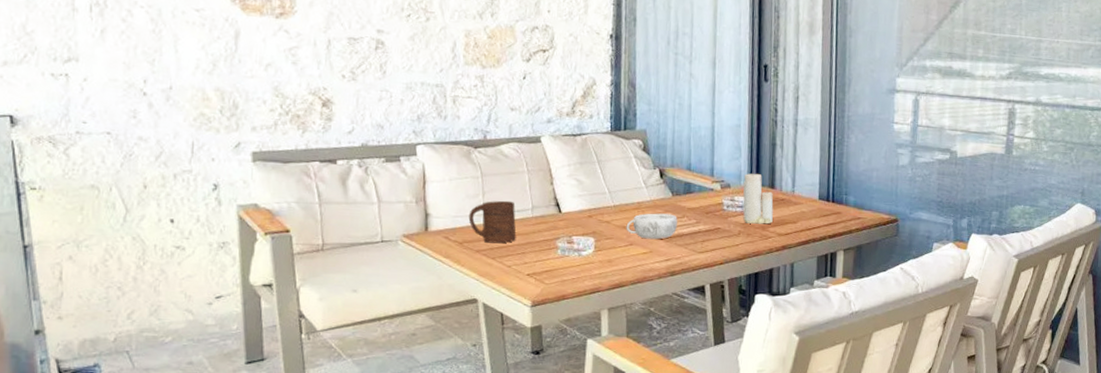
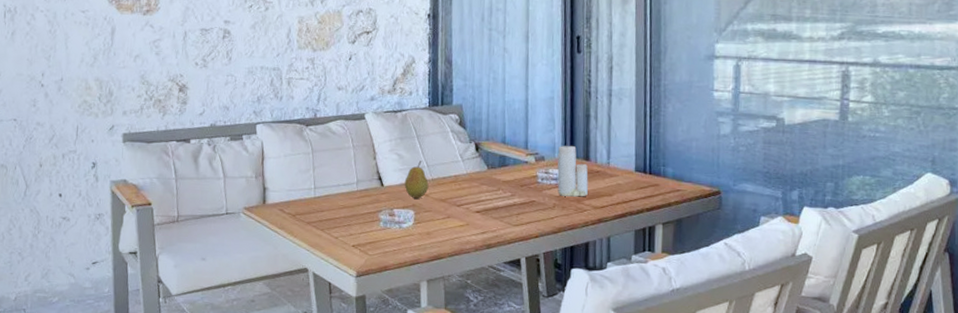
cup: present [468,200,517,244] -> none [300,175,343,216]
fruit: none [584,187,611,226] -> present [404,161,429,199]
decorative bowl: present [626,213,677,240] -> none [443,186,493,213]

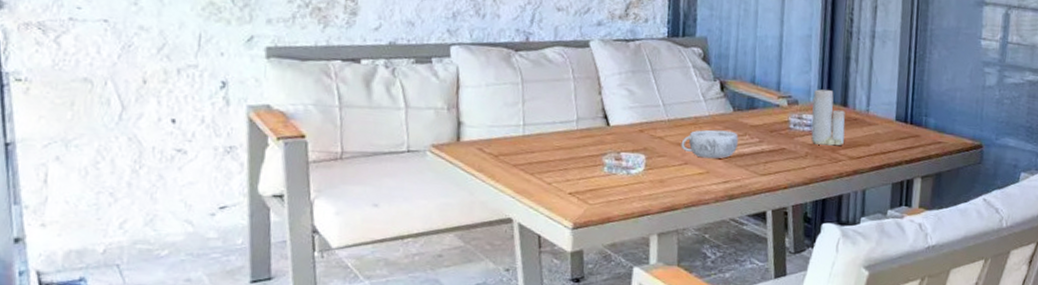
fruit: present [404,161,429,199] -> none [634,98,664,142]
decorative bowl: none [443,186,493,213] -> present [681,129,738,159]

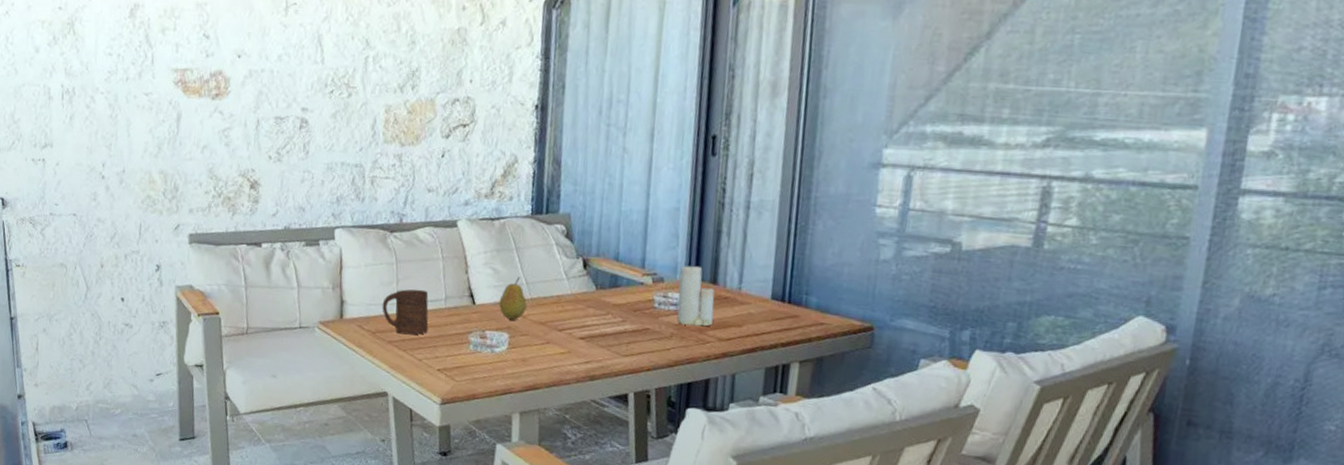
cup: none [505,110,559,158] -> present [382,289,429,335]
fruit: none [634,98,664,142] -> present [499,277,527,320]
decorative bowl: present [681,129,738,159] -> none [543,308,601,339]

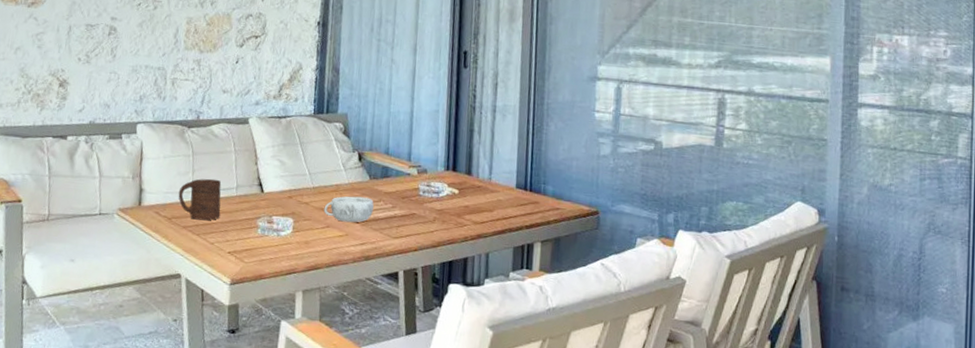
fruit: present [499,277,527,320] -> none [284,168,310,207]
decorative bowl: none [543,308,601,339] -> present [324,196,374,223]
candle: present [677,263,715,326] -> none [438,157,470,211]

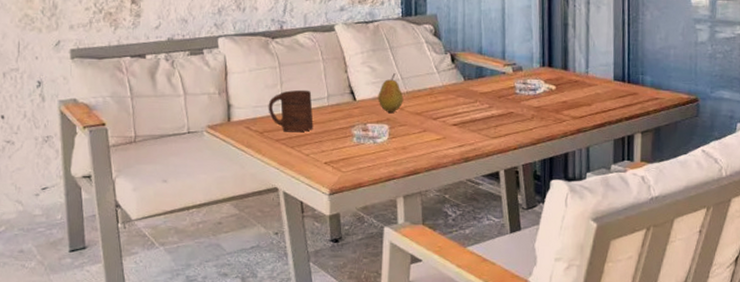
fruit: none [284,168,310,207] -> present [378,73,404,113]
decorative bowl: present [324,196,374,223] -> none [419,98,470,126]

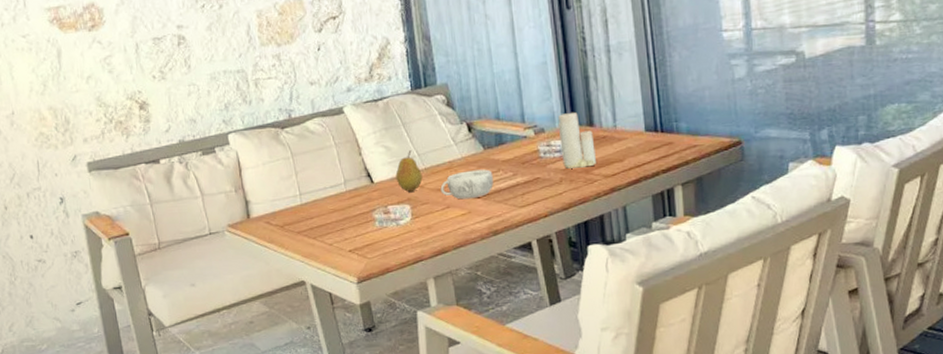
cup: present [268,89,314,133] -> none [285,177,334,223]
decorative bowl: none [419,98,470,126] -> present [440,169,493,200]
candle: none [535,53,567,107] -> present [558,111,596,169]

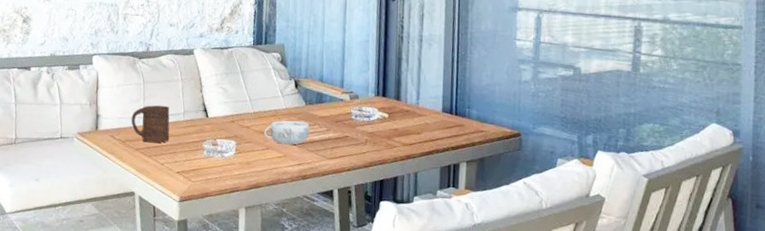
cup: none [285,177,334,223] -> present [131,105,170,143]
fruit: present [395,150,423,192] -> none [227,95,251,130]
candle: present [558,111,596,169] -> none [370,84,399,134]

